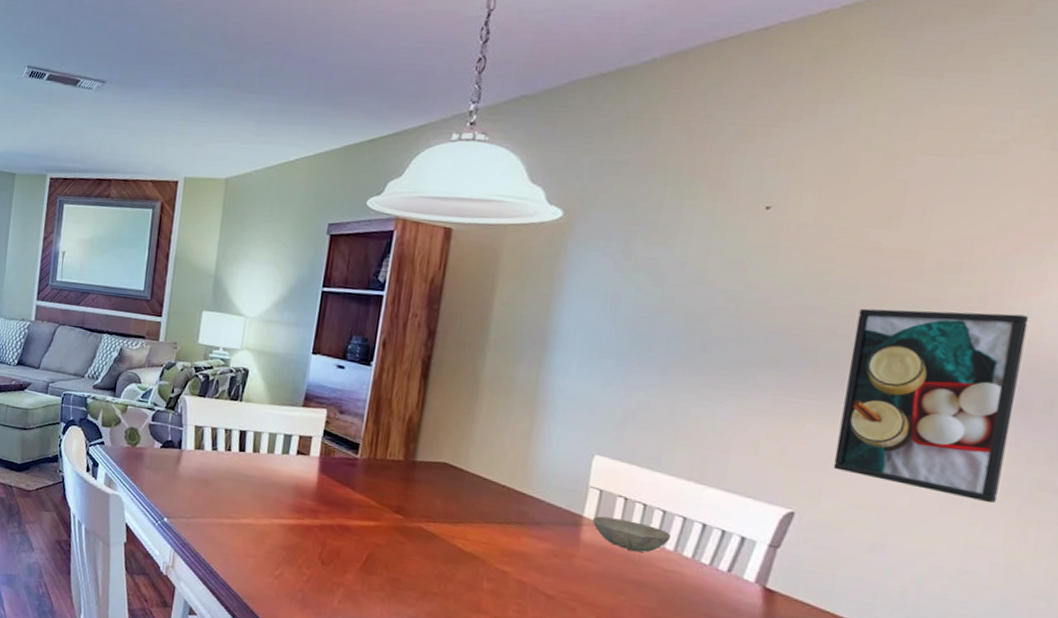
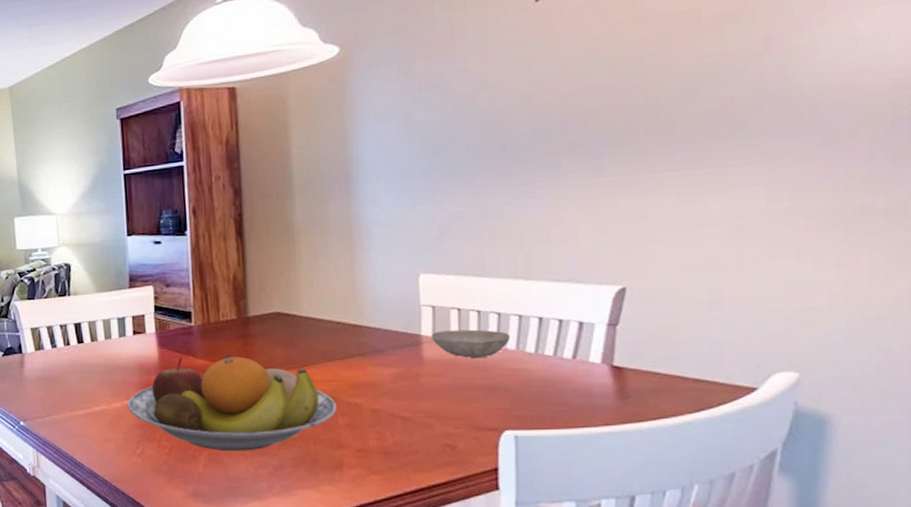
fruit bowl: none [275,487,484,597] -> present [127,354,336,452]
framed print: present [833,308,1029,504] -> none [648,49,820,239]

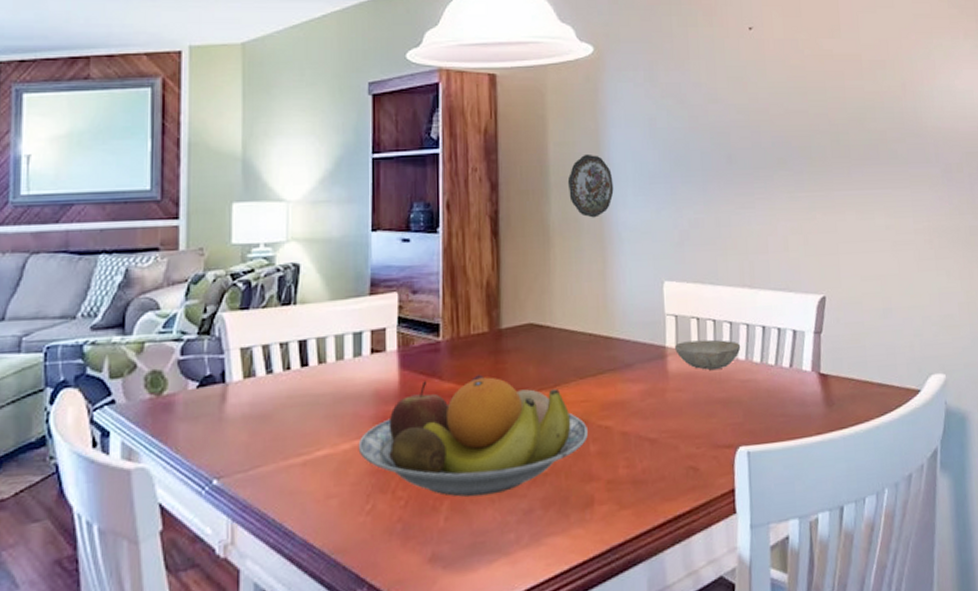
decorative plate: none [312,154,363,216] -> present [567,153,614,218]

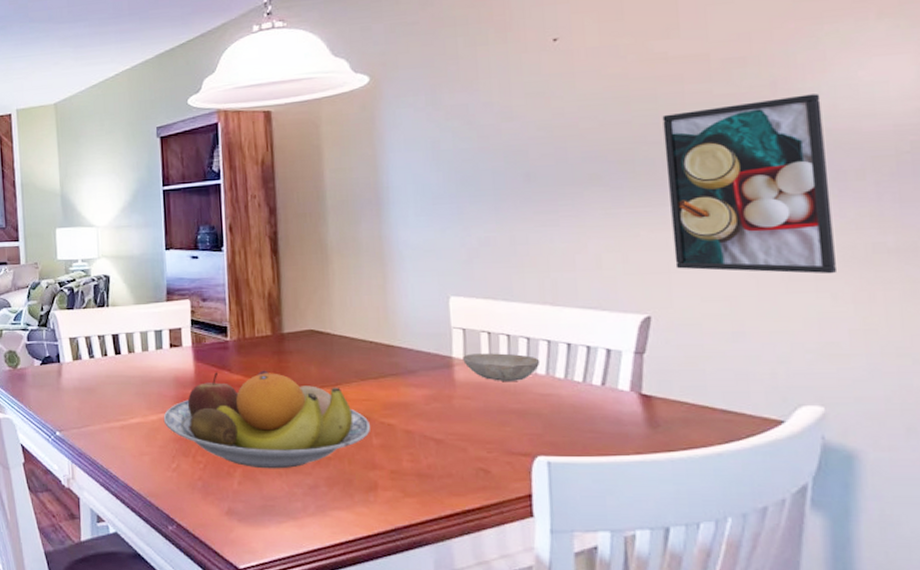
decorative plate: present [567,153,614,218] -> none [344,178,394,237]
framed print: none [830,97,948,254] -> present [662,94,836,274]

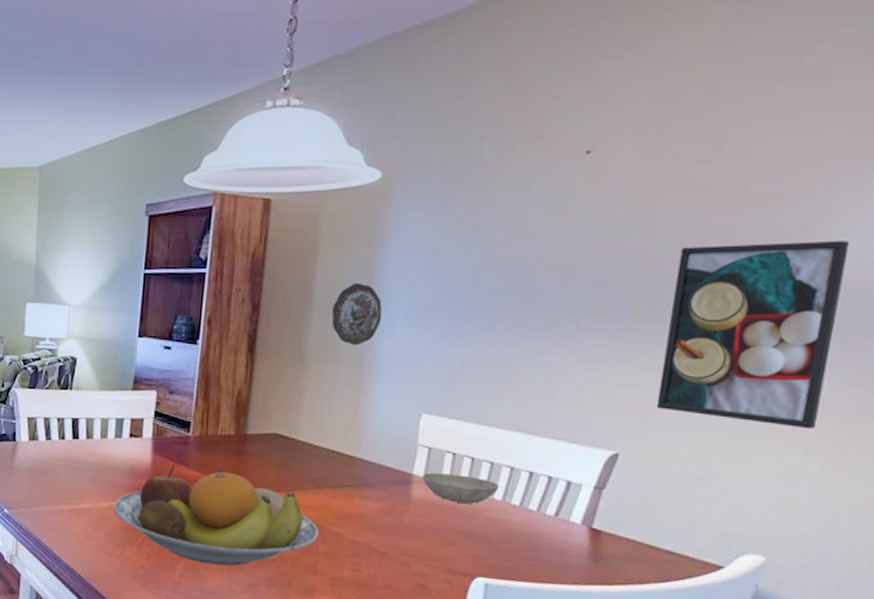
decorative plate: none [344,178,394,237] -> present [331,282,383,346]

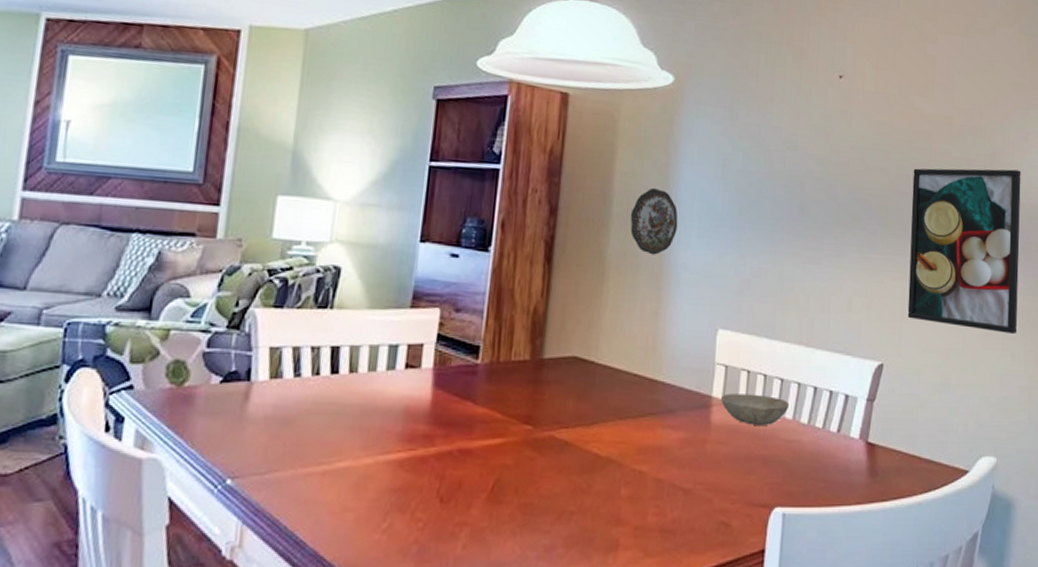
fruit bowl: present [113,466,319,566] -> none [380,403,621,527]

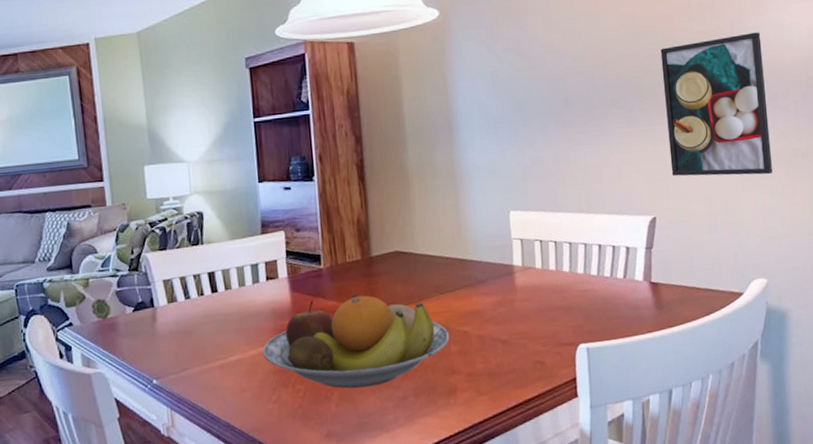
fruit bowl: none [380,403,621,527] -> present [262,293,449,389]
decorative plate: present [630,187,678,255] -> none [421,106,463,161]
bowl: present [721,393,790,427] -> none [521,257,580,283]

